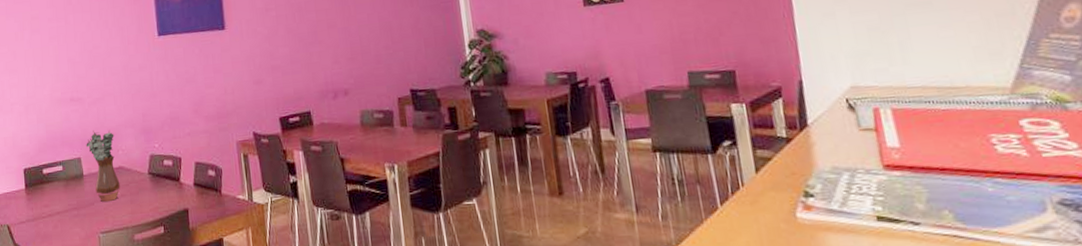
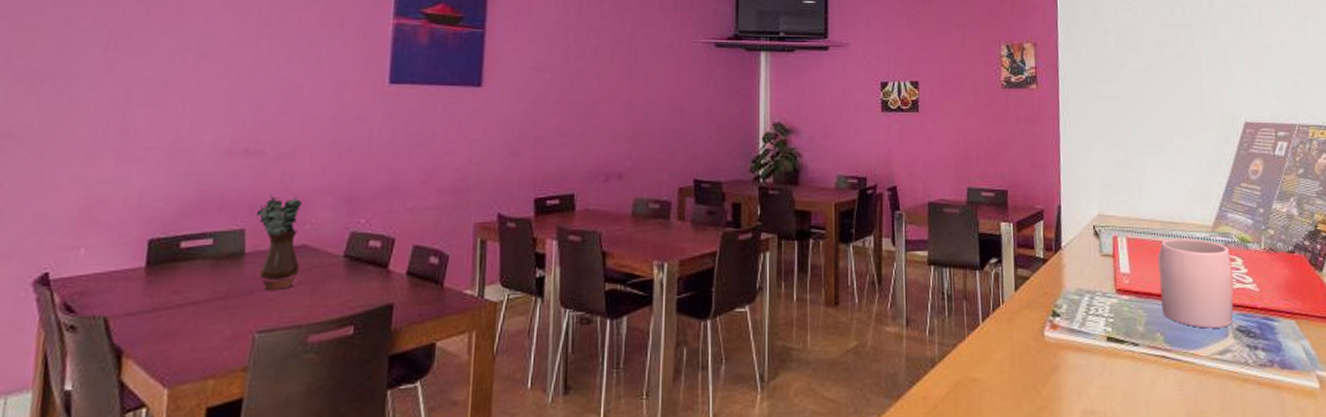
mug: none [936,103,1053,204] -> present [1157,238,1234,329]

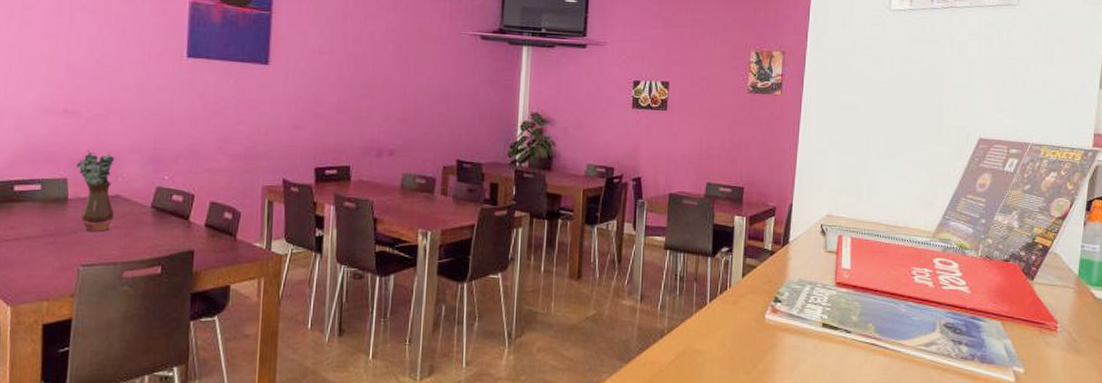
mug: present [1157,238,1234,329] -> none [876,241,948,323]

